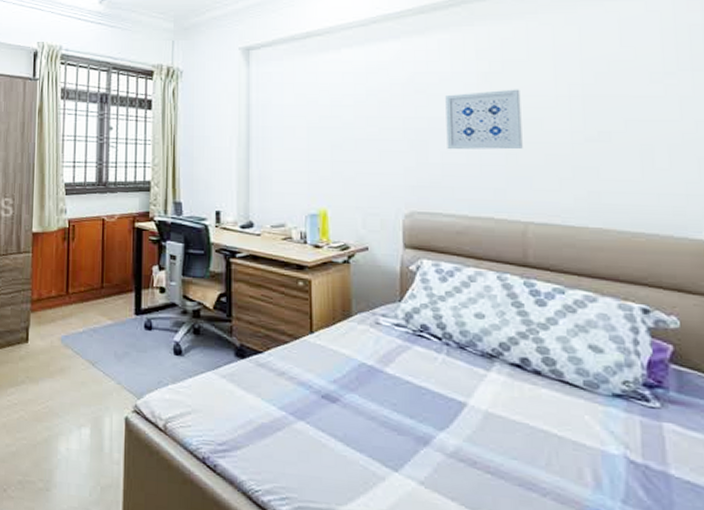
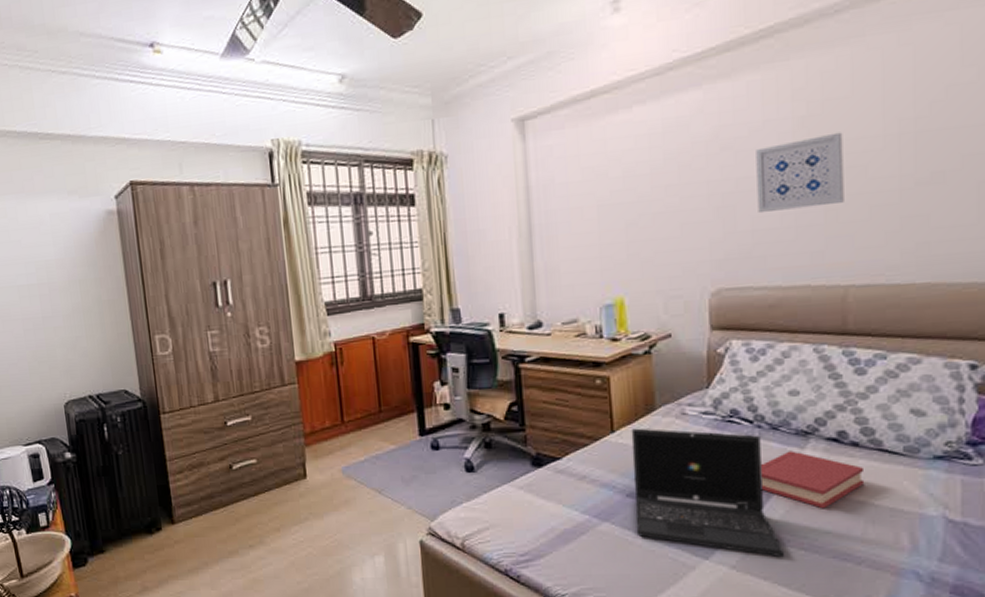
laptop: none [328,331,471,478] -> present [631,428,784,557]
hardback book: none [448,371,548,434] -> present [760,451,865,509]

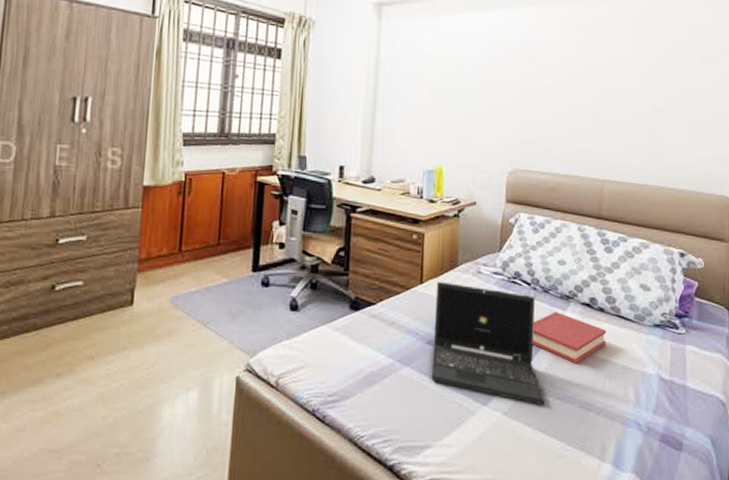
wall art: present [756,132,844,214] -> none [547,61,608,116]

